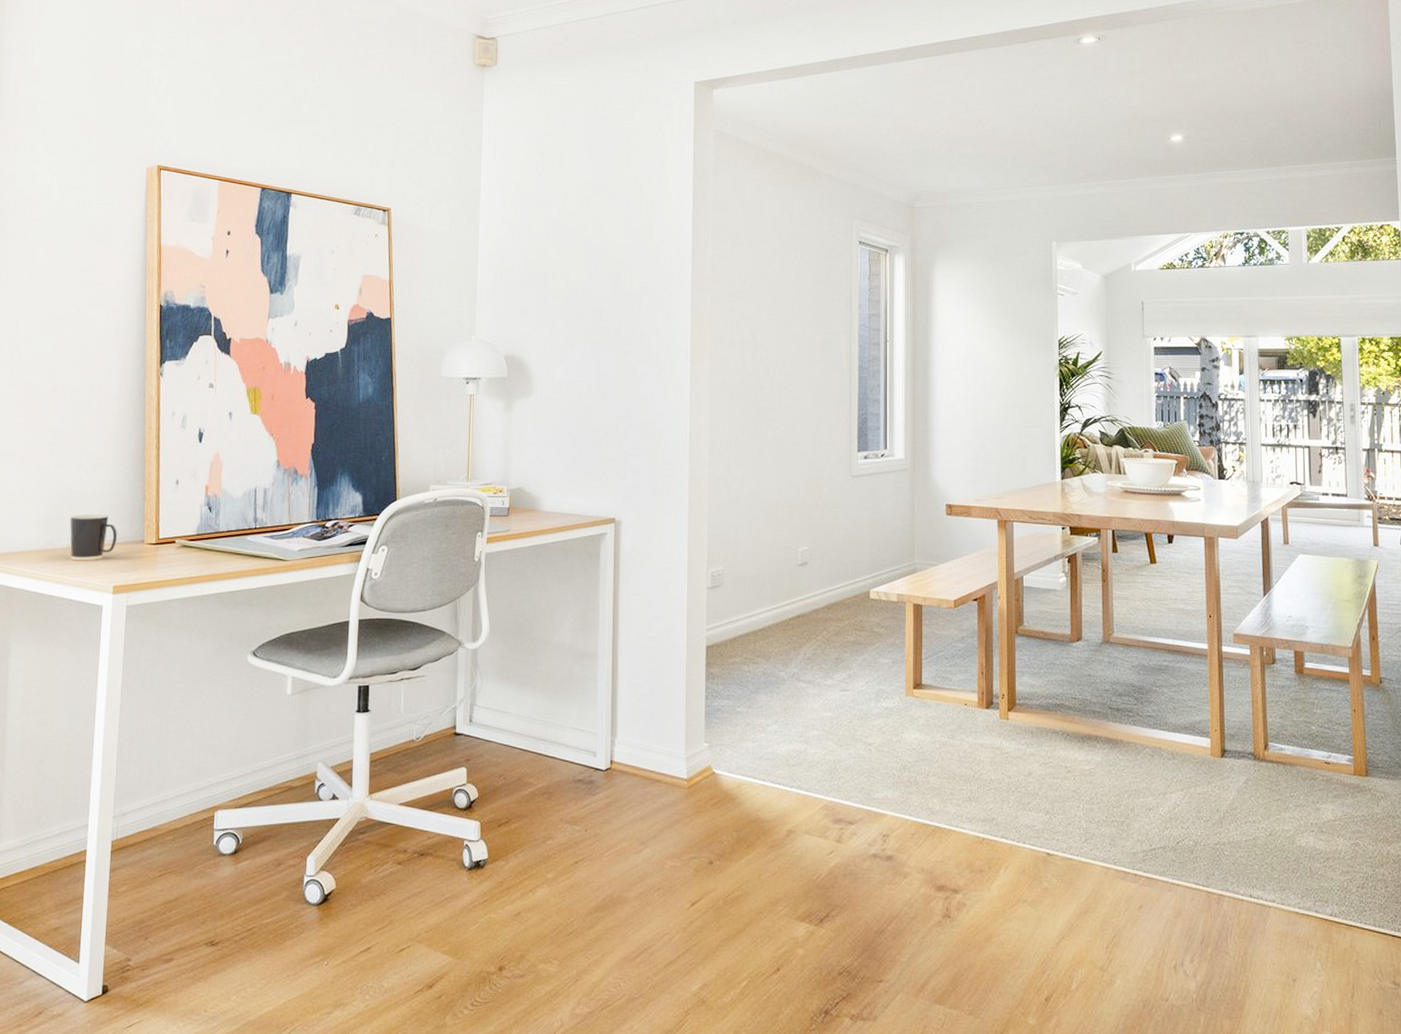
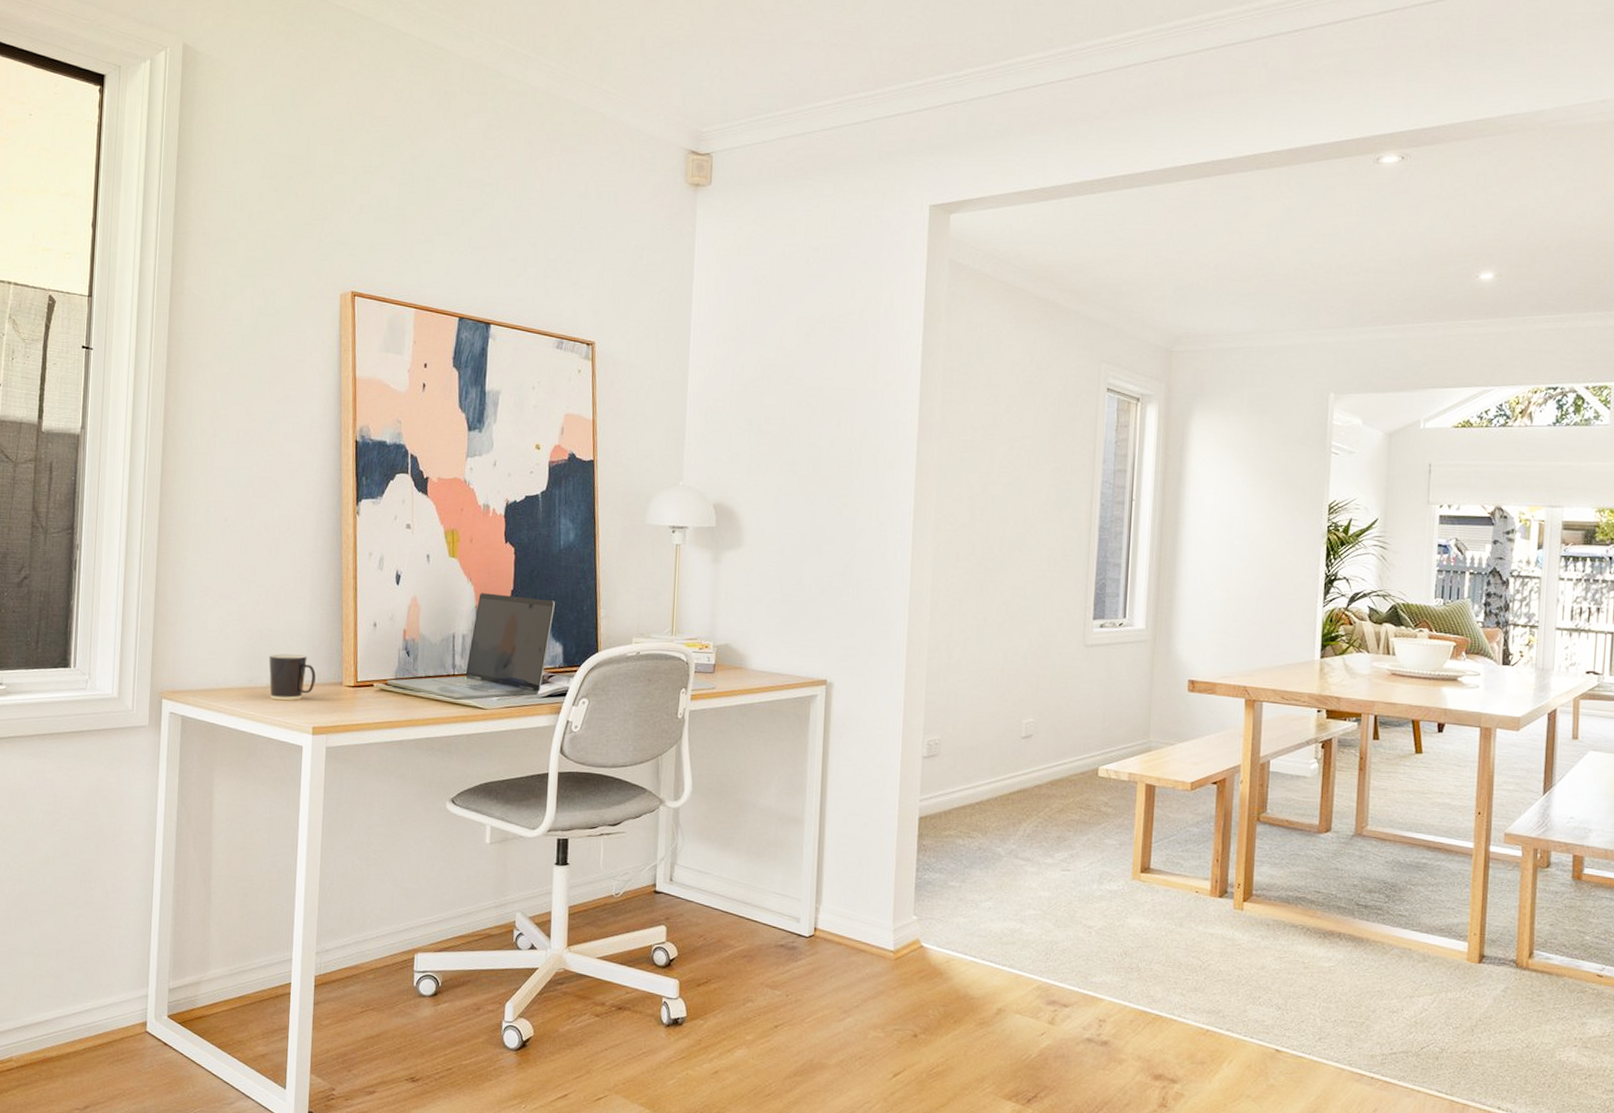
laptop: none [188,447,354,554] -> present [386,593,555,701]

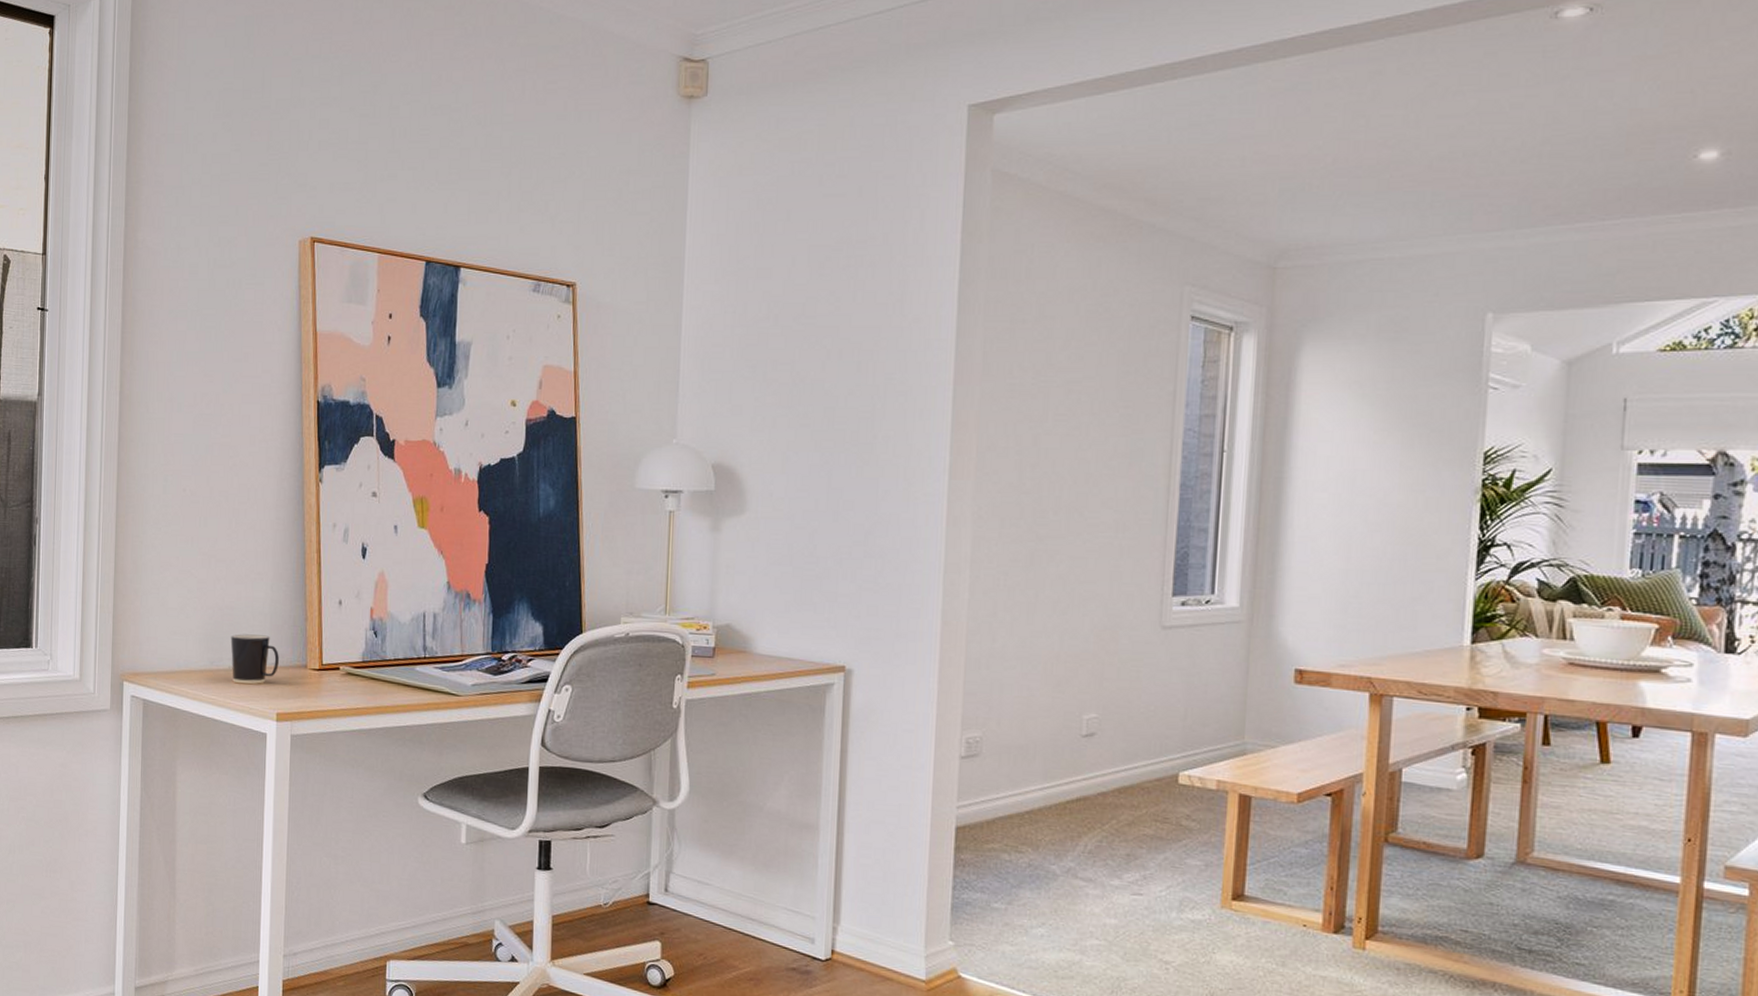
laptop: present [386,593,555,701] -> none [353,567,534,687]

